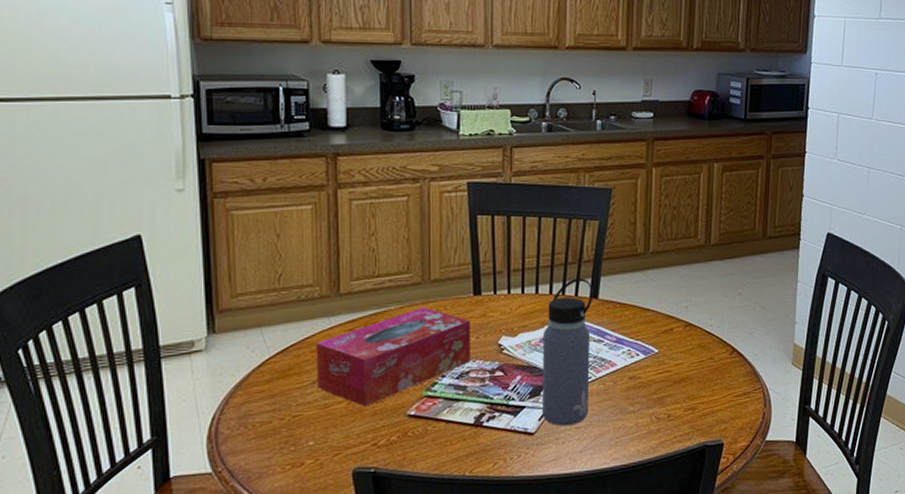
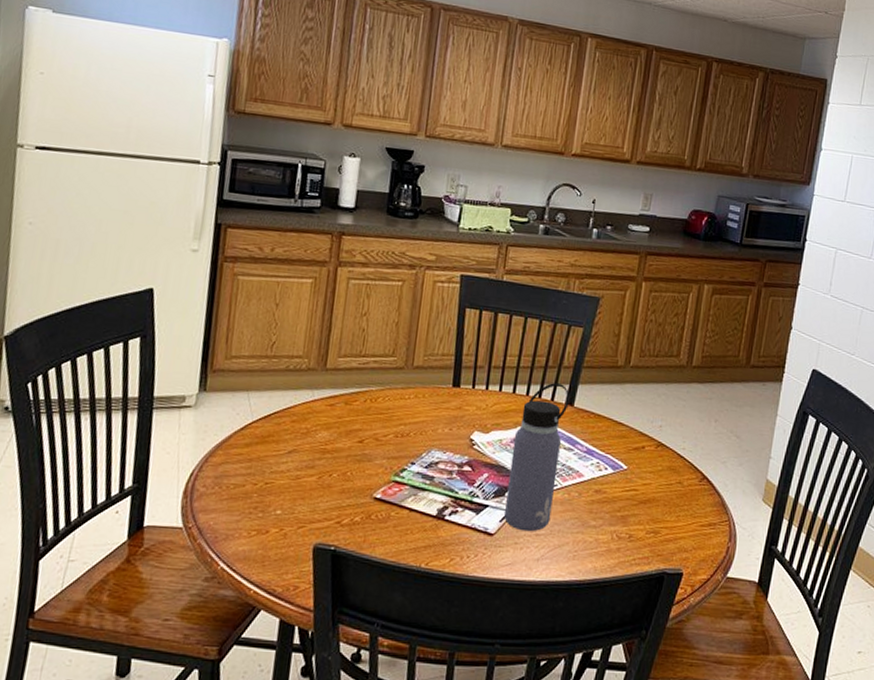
tissue box: present [316,307,470,407] -> none [292,392,446,484]

